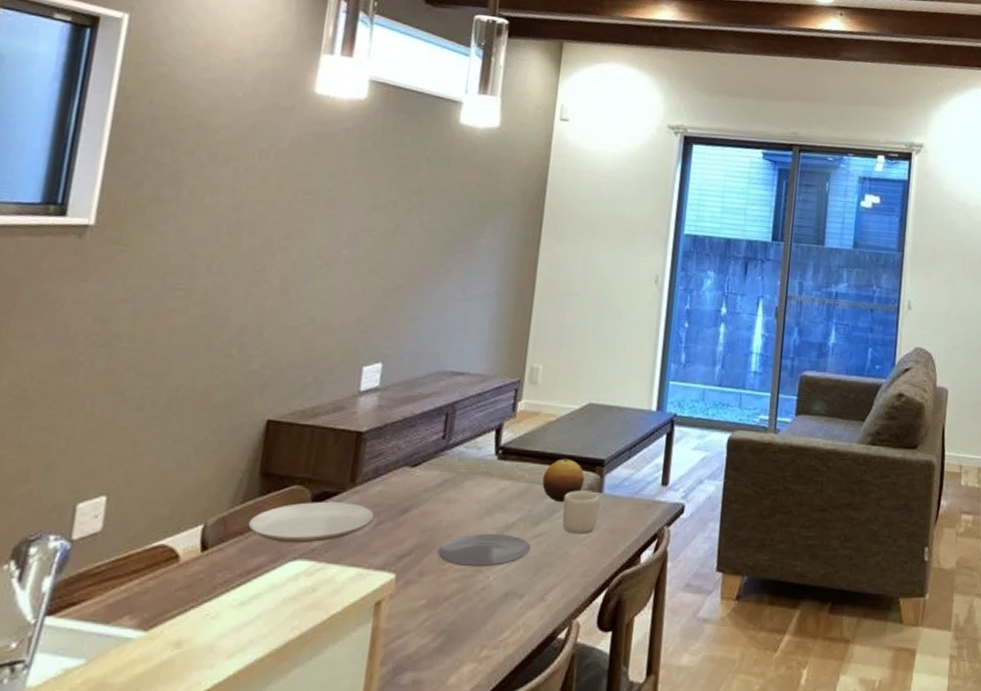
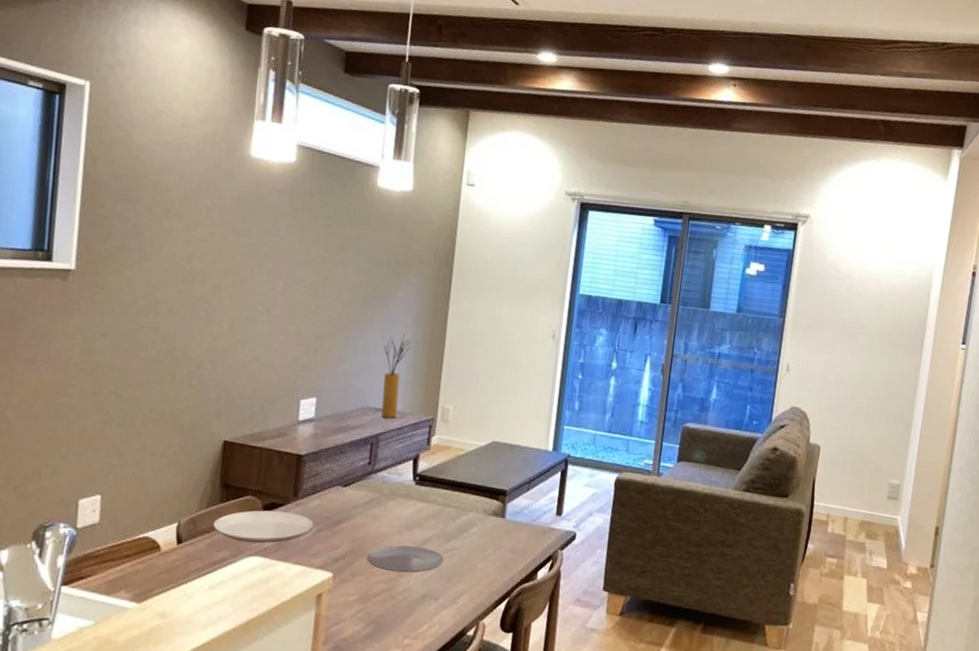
vase: none [459,285,495,383] -> present [381,334,411,419]
fruit: present [542,458,585,503] -> none [453,487,490,524]
cup: present [562,491,600,534] -> none [470,515,503,551]

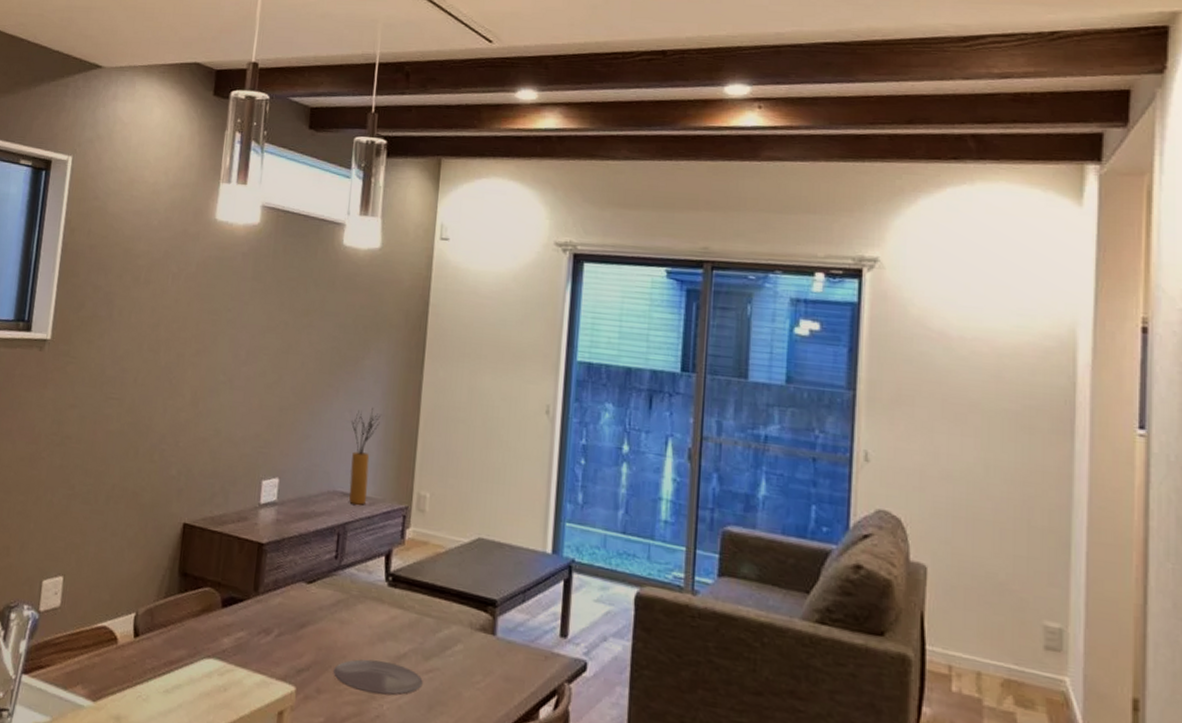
plate: present [213,510,313,543] -> none [170,604,275,644]

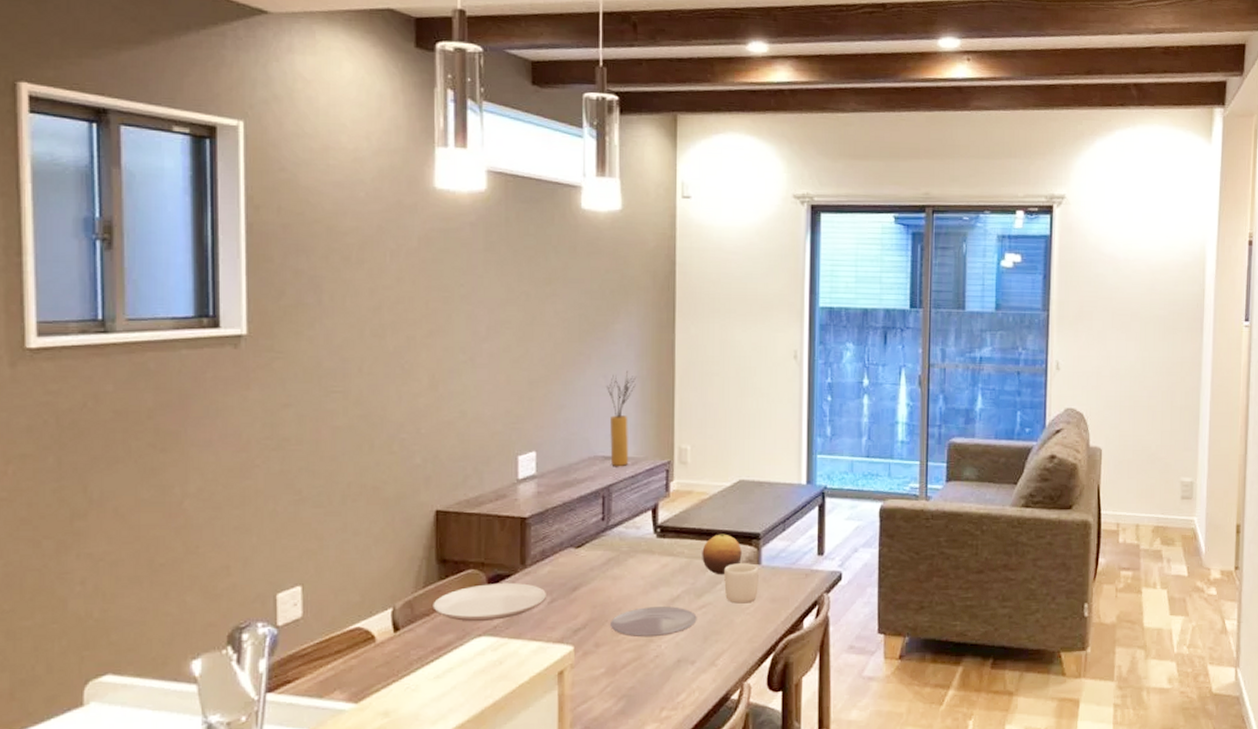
plate: none [170,604,275,644] -> present [433,583,546,622]
fruit: none [433,593,476,640] -> present [702,534,742,575]
cup: none [454,629,493,677] -> present [724,563,759,604]

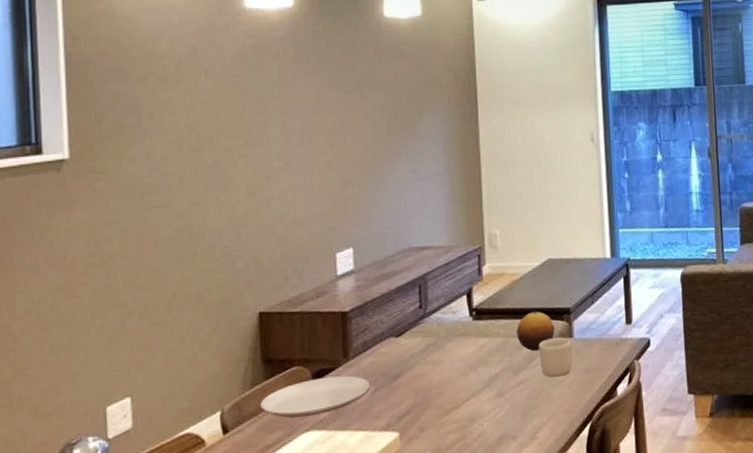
vase: present [607,370,636,466] -> none [417,164,444,256]
plate: present [609,606,697,638] -> none [432,385,516,419]

